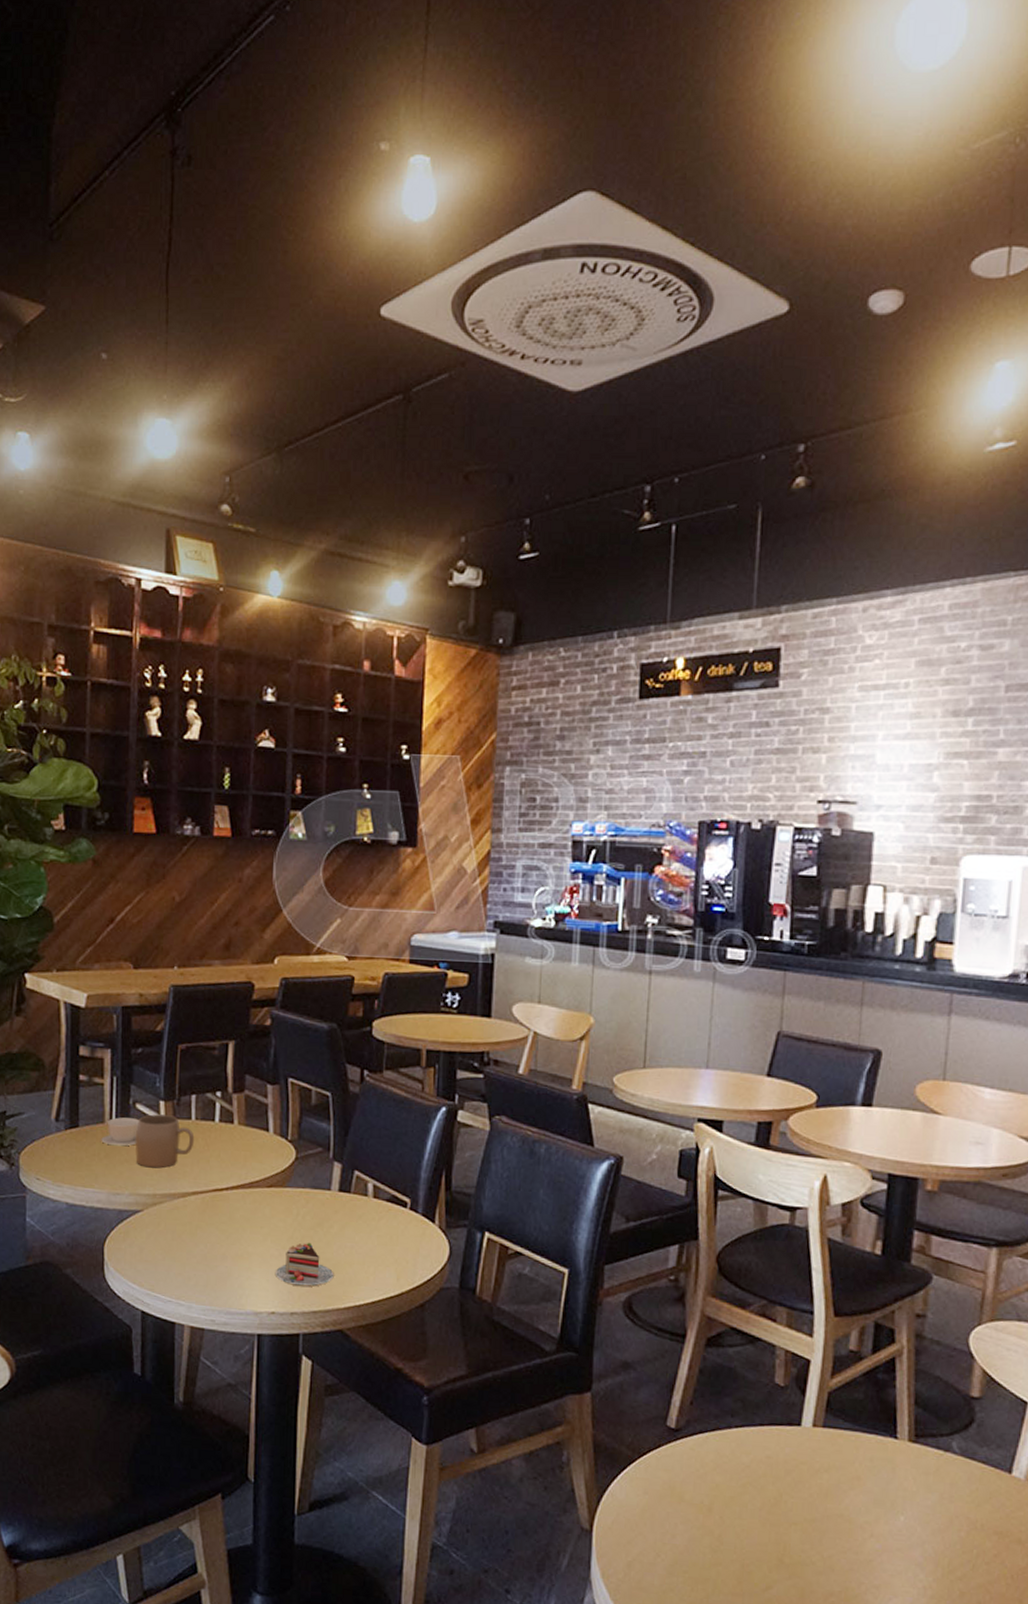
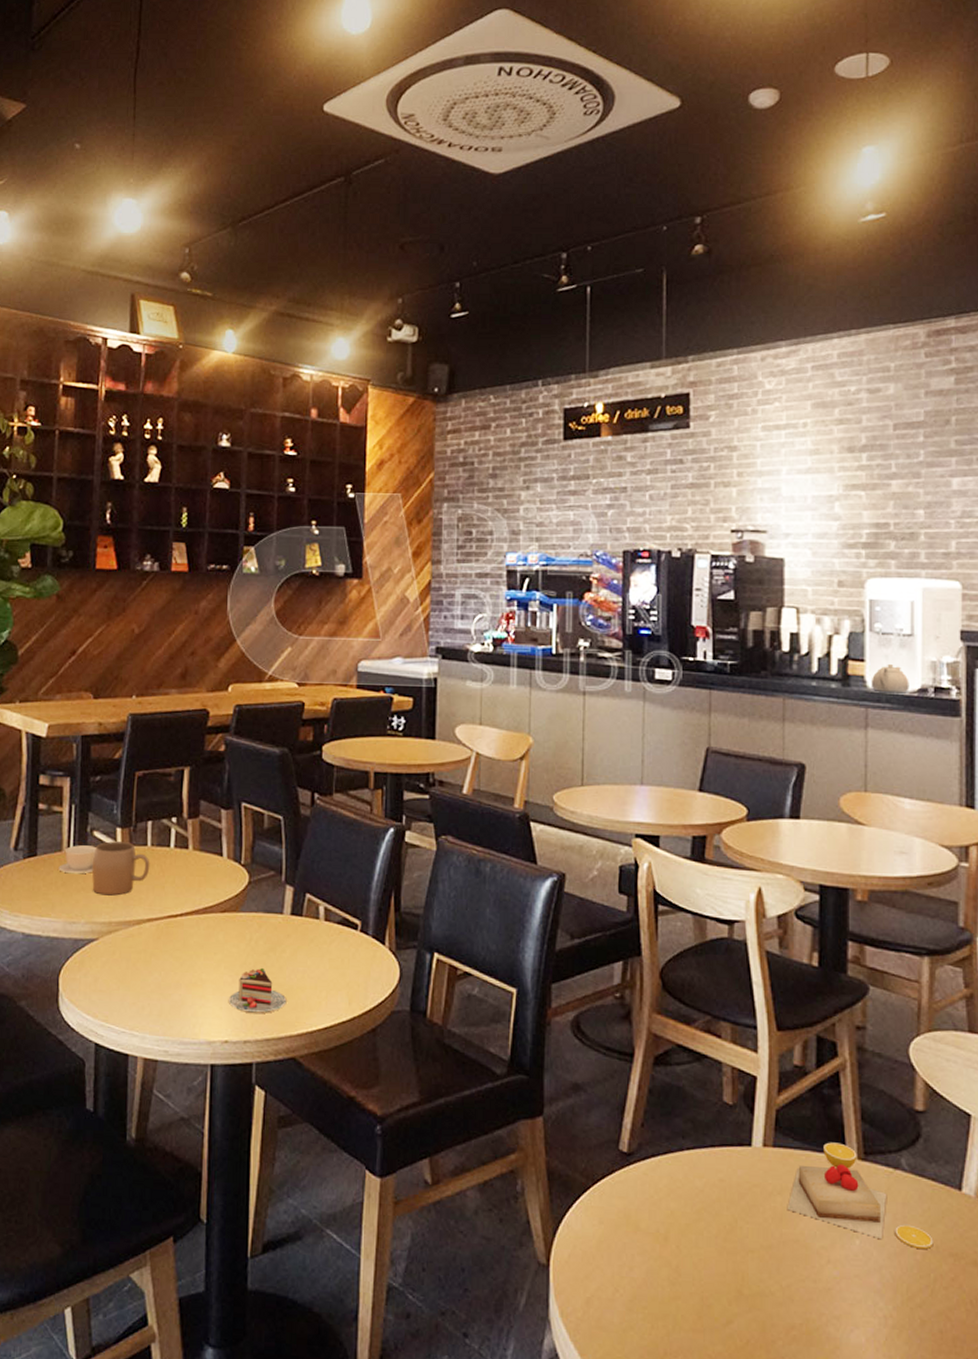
dessert: none [833,1424,979,1528] -> present [787,1142,934,1250]
teapot: none [958,947,1000,979] -> present [871,663,909,693]

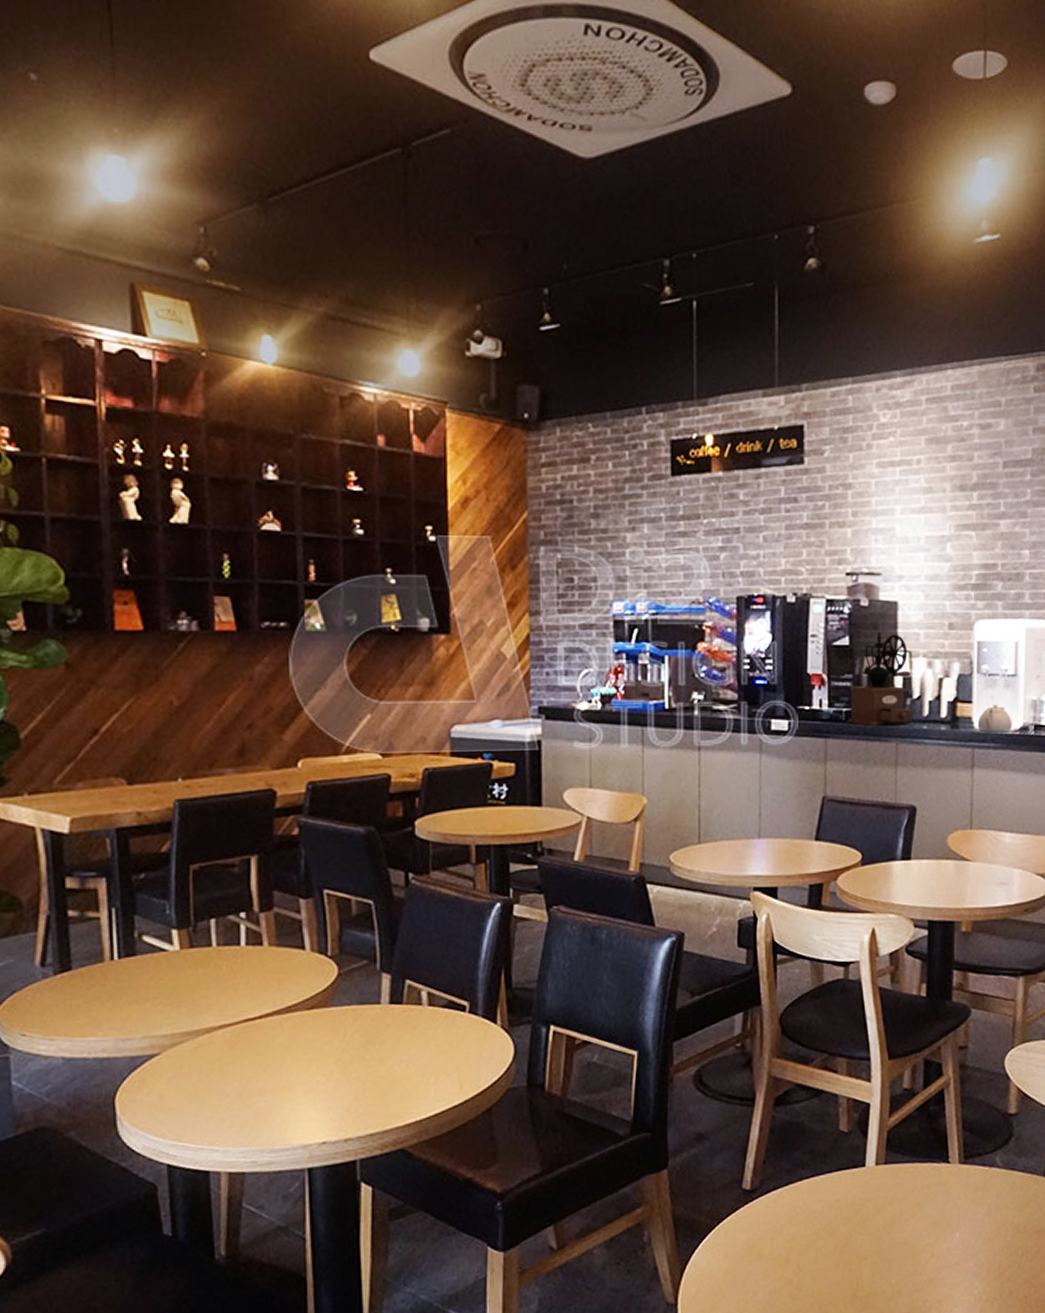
teacup: present [58,845,96,874] -> none [101,952,148,986]
mug: present [91,841,150,896] -> none [144,944,218,1006]
cake slice: present [228,968,287,1014] -> none [323,1063,391,1111]
coffee grinder: none [732,588,801,681] -> present [847,632,913,727]
dessert: present [787,1142,934,1250] -> none [896,1151,1021,1232]

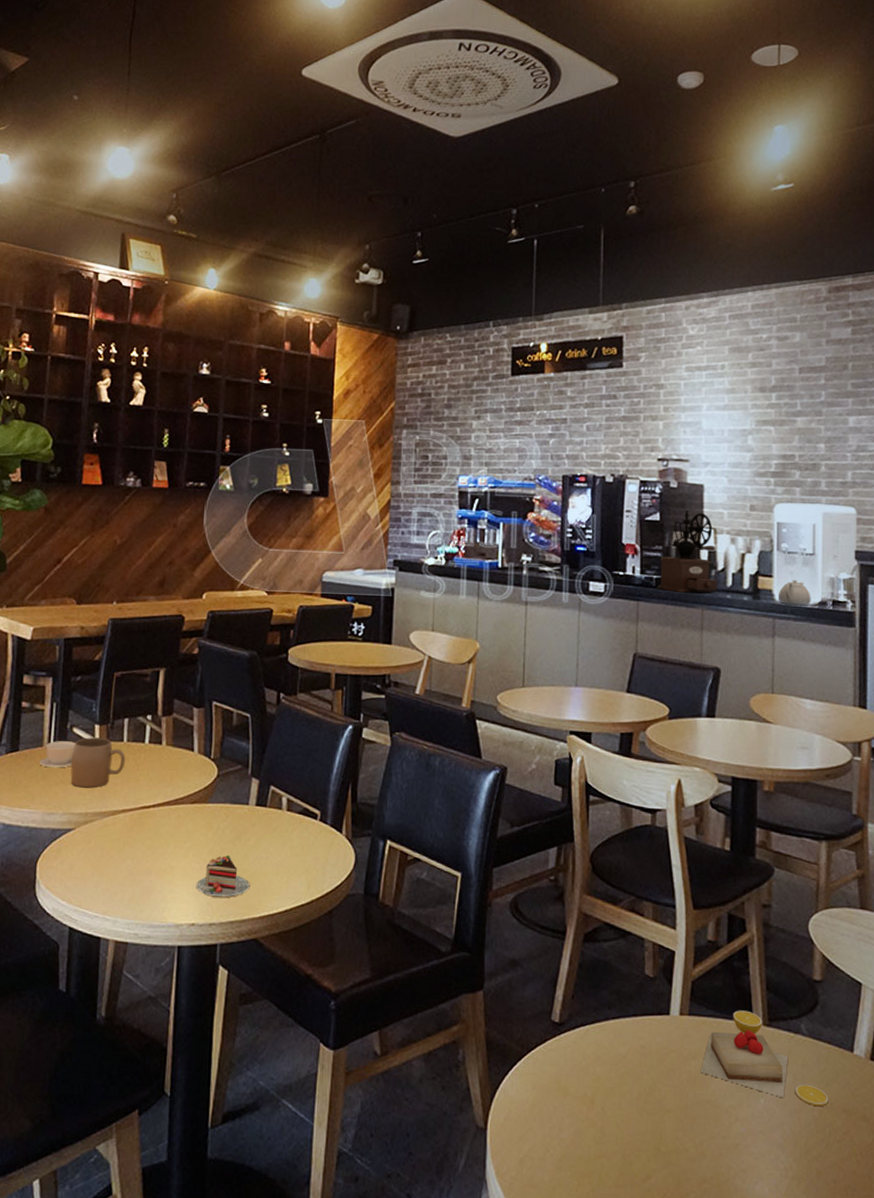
teacup: none [101,952,148,986] -> present [39,741,75,768]
mug: none [144,944,218,1006] -> present [70,737,126,788]
cake slice: none [323,1063,391,1111] -> present [195,855,250,899]
dessert: none [896,1151,1021,1232] -> present [700,1010,829,1107]

